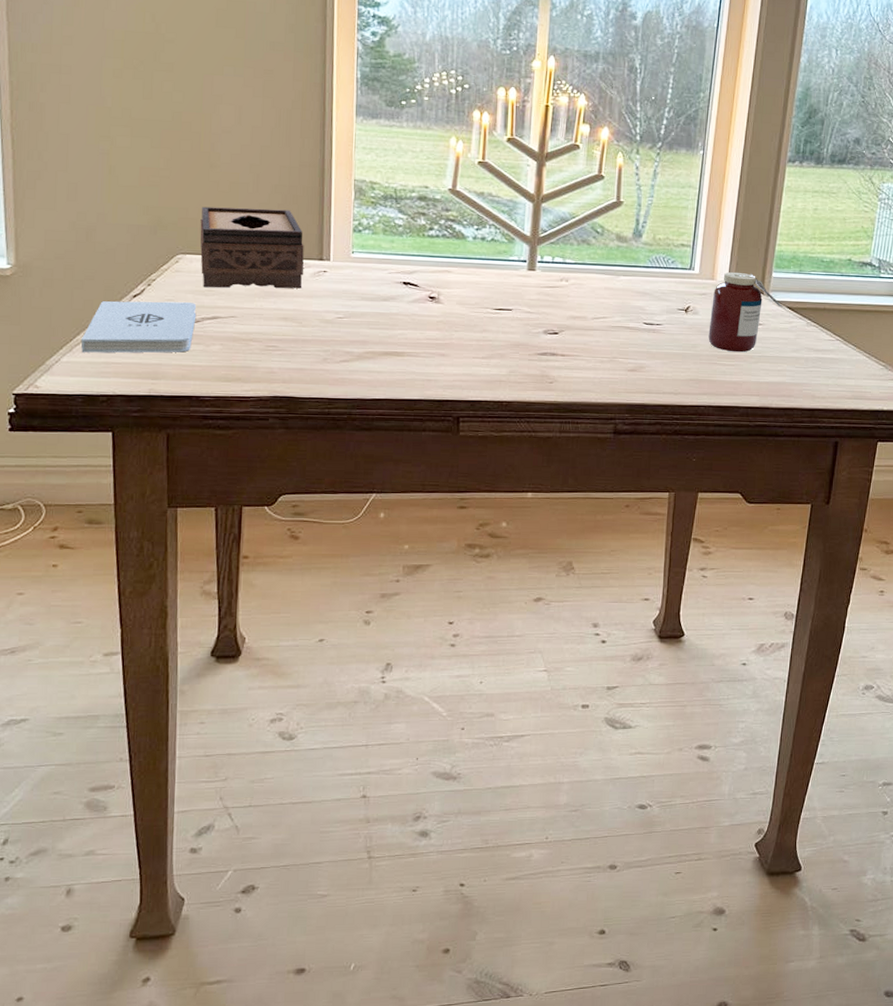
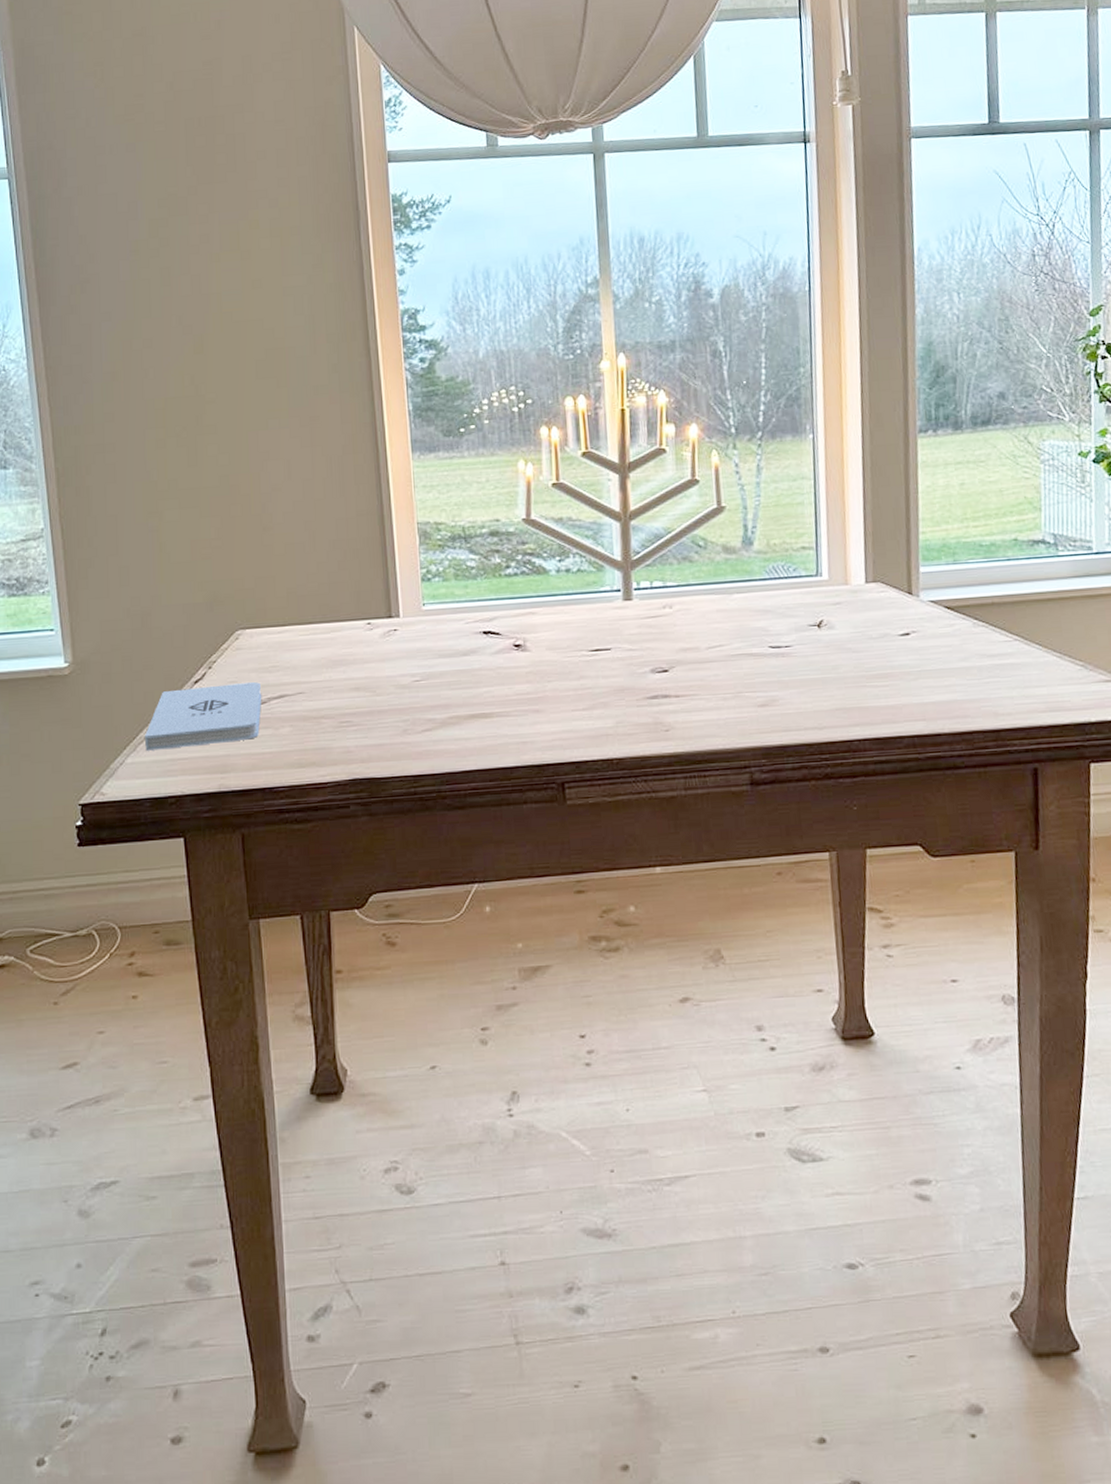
tissue box: present [200,206,304,289] -> none [257,566,372,664]
jar: present [708,271,786,353] -> none [849,571,944,670]

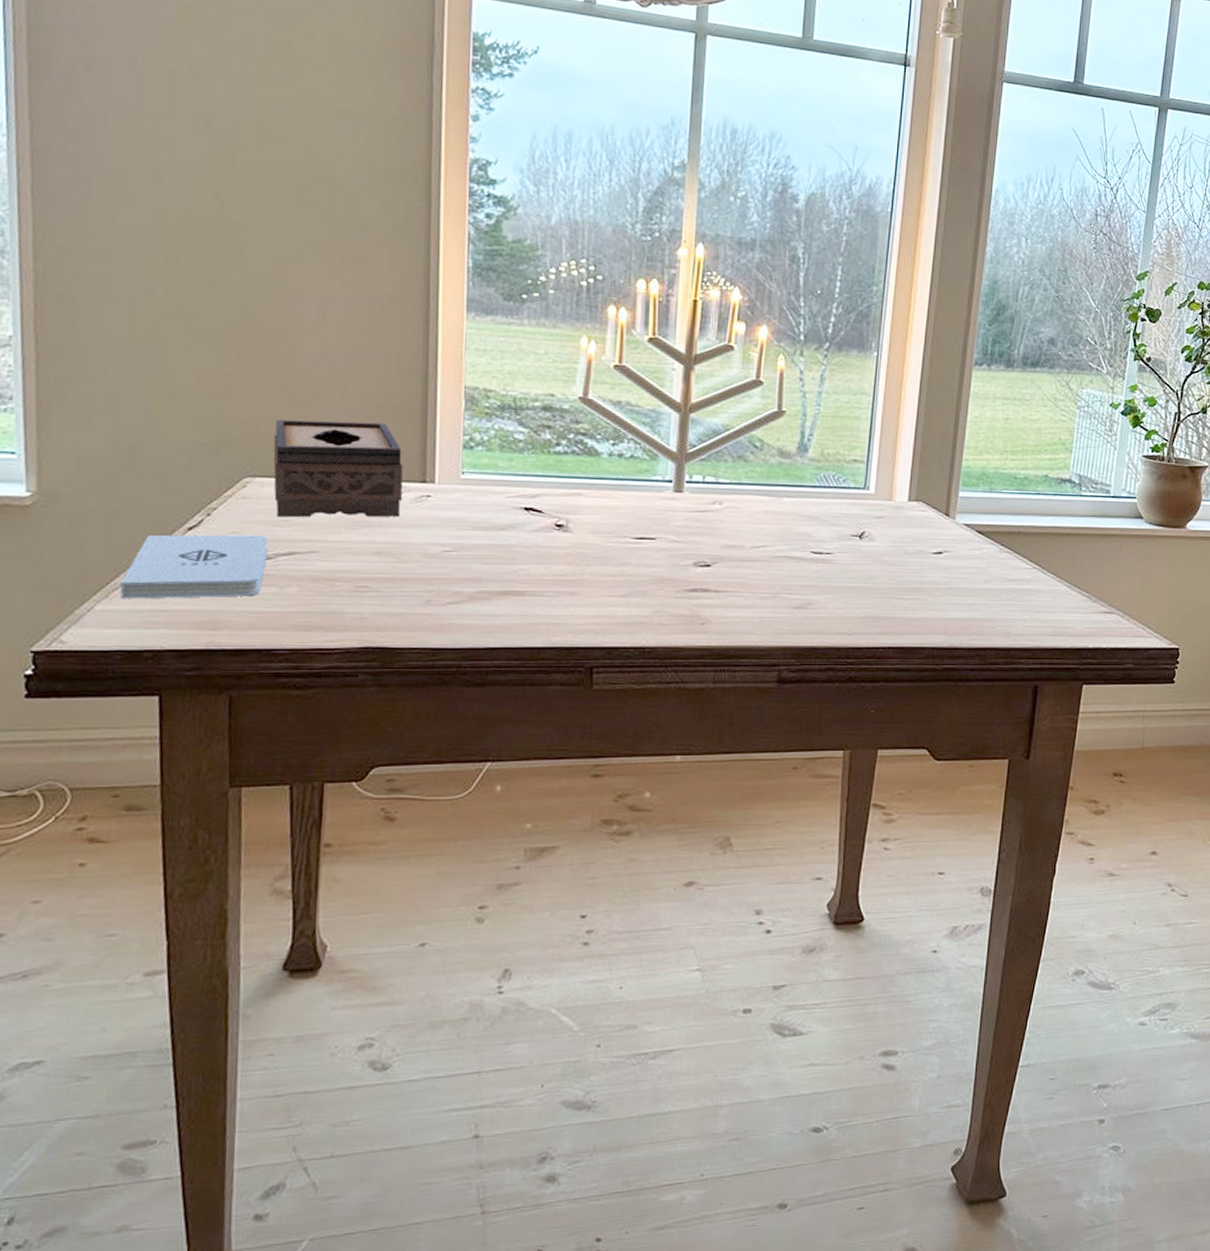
tissue box: none [257,566,372,664] -> present [273,419,403,518]

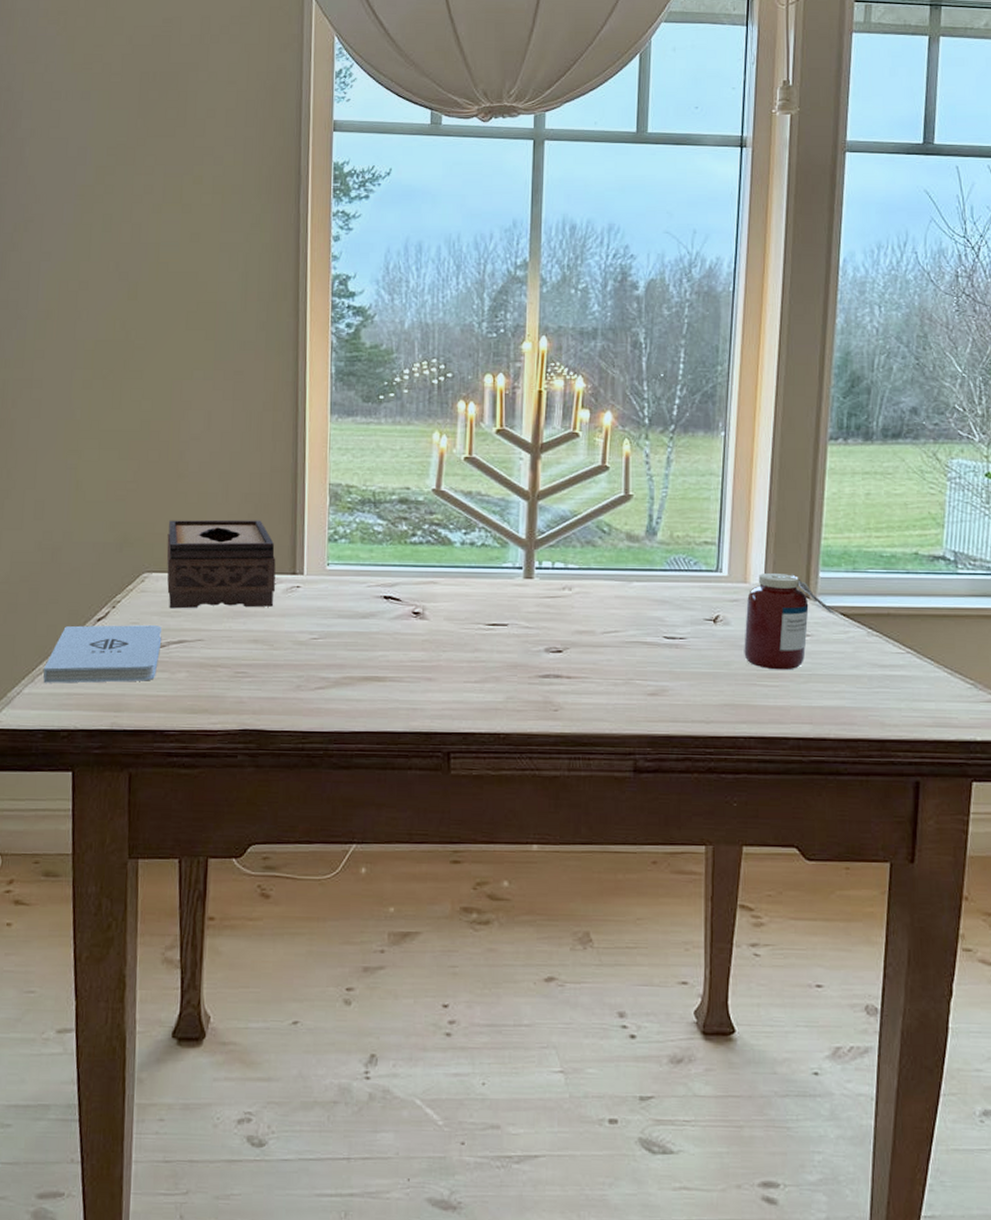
jar: none [886,491,975,584] -> present [744,572,839,670]

